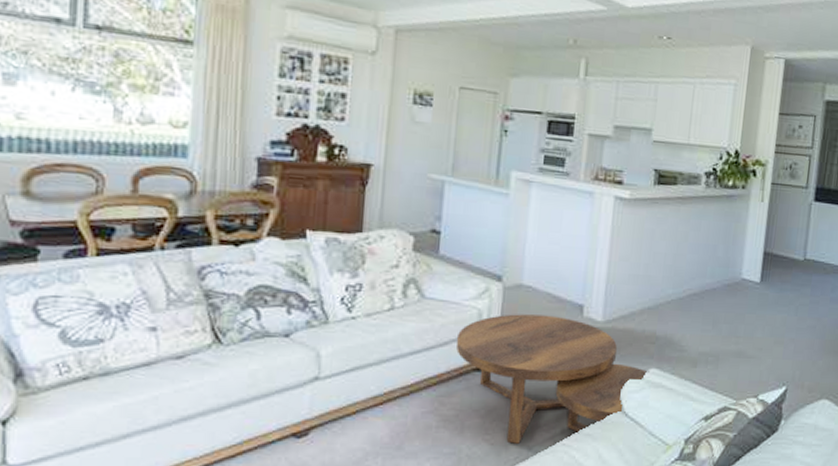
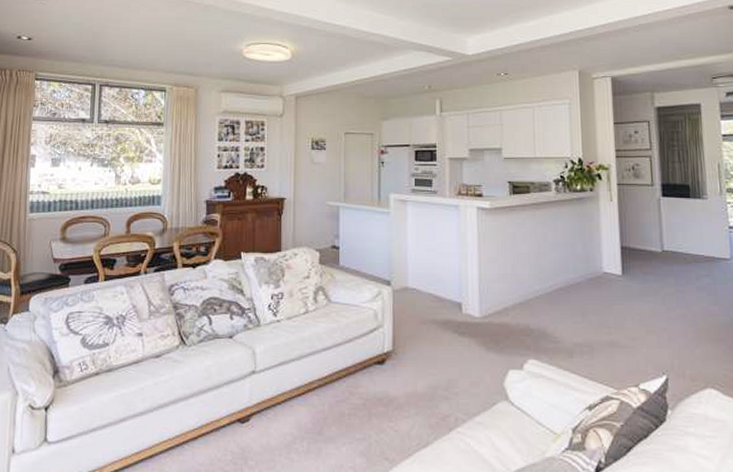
coffee table: present [455,314,650,444] -> none [358,313,529,431]

